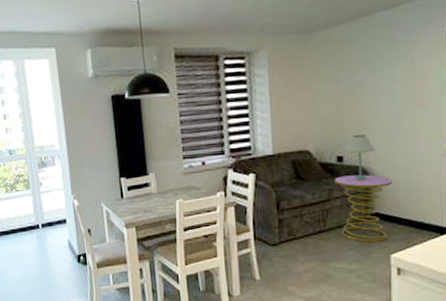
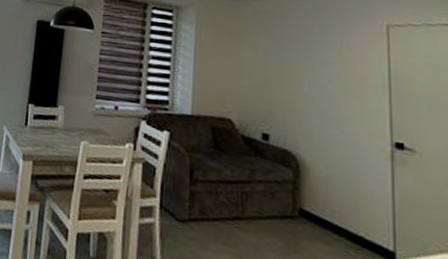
side table: present [334,174,393,242] -> none [257,156,327,250]
table lamp: present [345,134,375,180] -> none [272,113,306,168]

